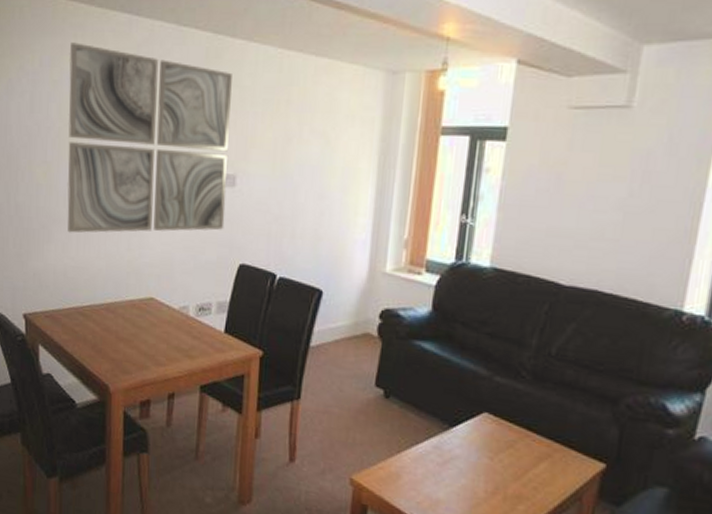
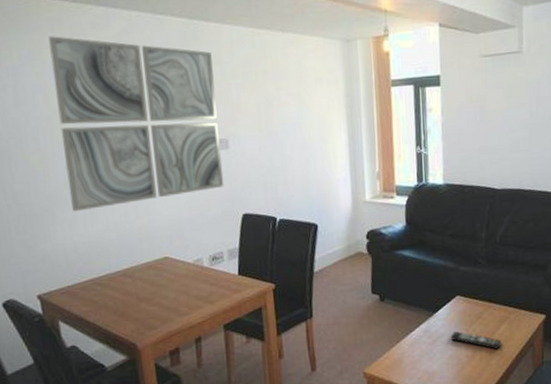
remote control: none [467,456,536,493] -> present [450,331,501,349]

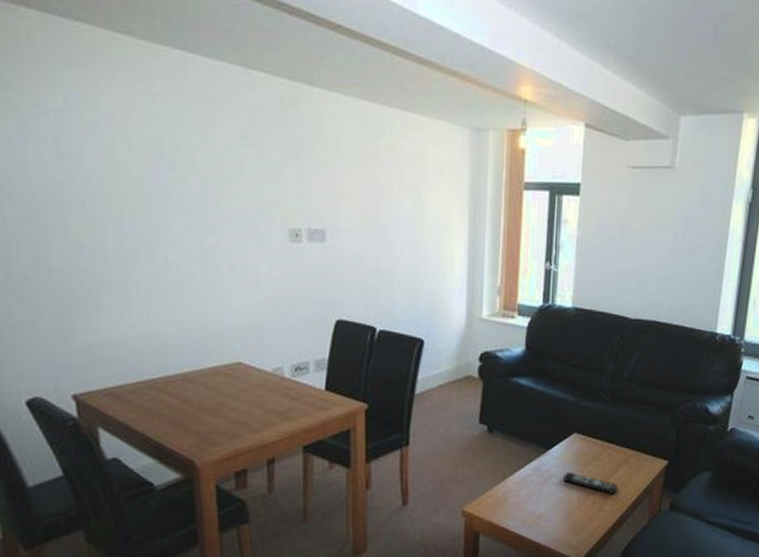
wall art: present [48,36,224,212] -> none [105,78,317,299]

